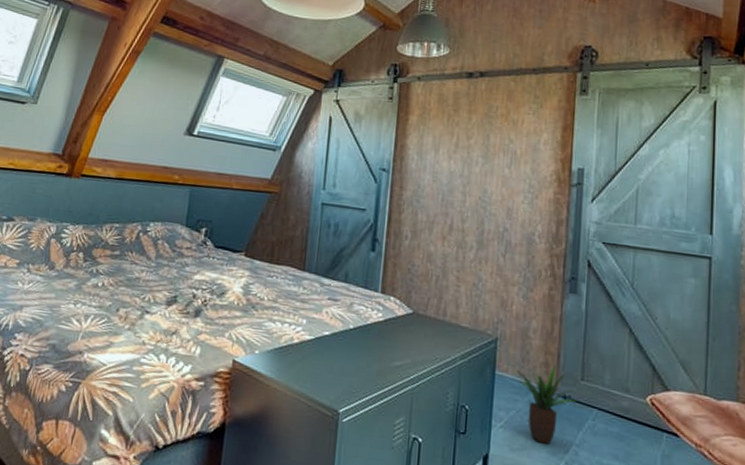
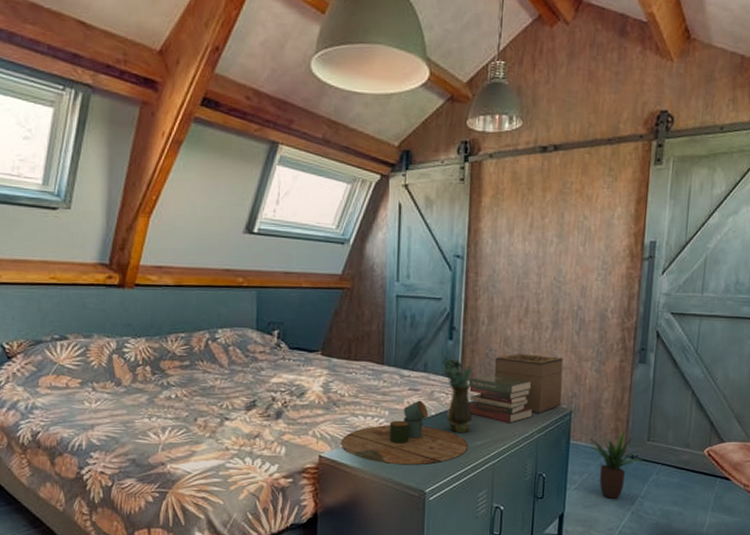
decorative tray: none [255,311,386,382] -> present [341,400,468,465]
vase: none [362,267,393,351] -> present [442,355,473,432]
books: none [388,290,456,346] -> present [468,374,533,423]
decorative box: none [417,271,489,338] -> present [495,353,564,414]

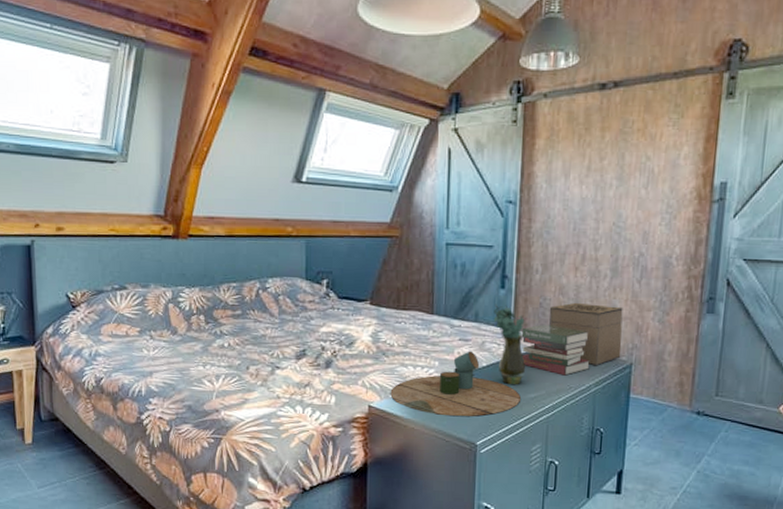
potted plant: present [589,429,644,499] -> none [651,383,712,457]

